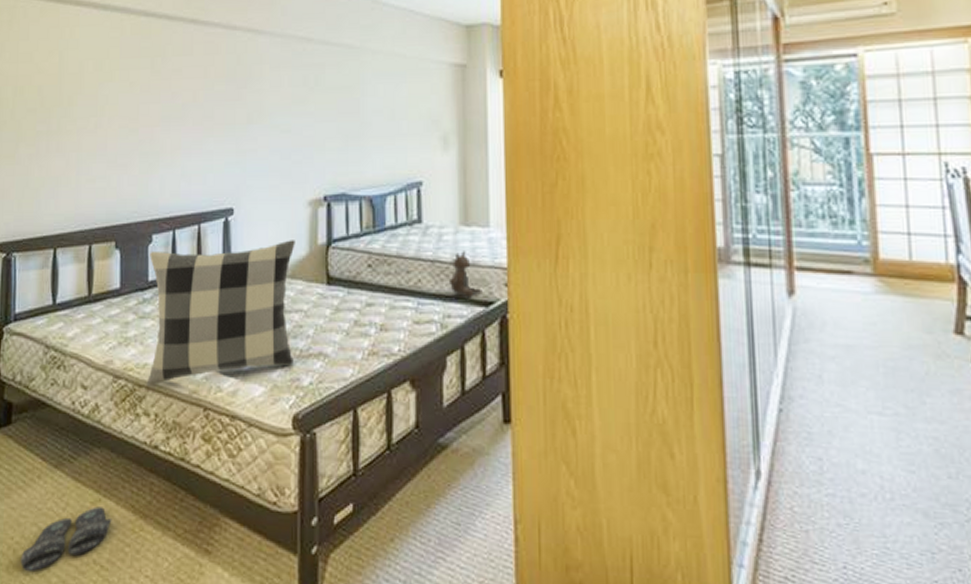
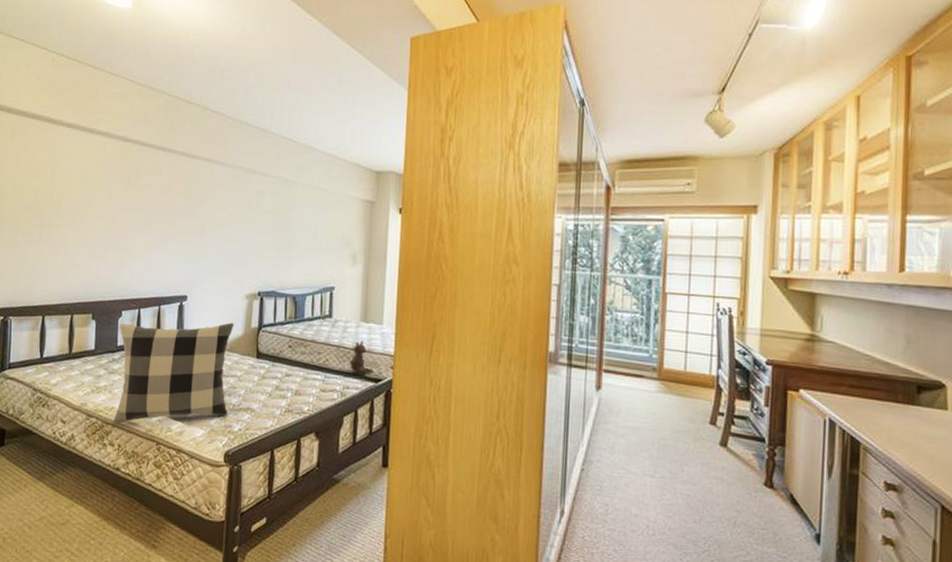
slippers: present [20,506,112,573] -> none [8,510,82,555]

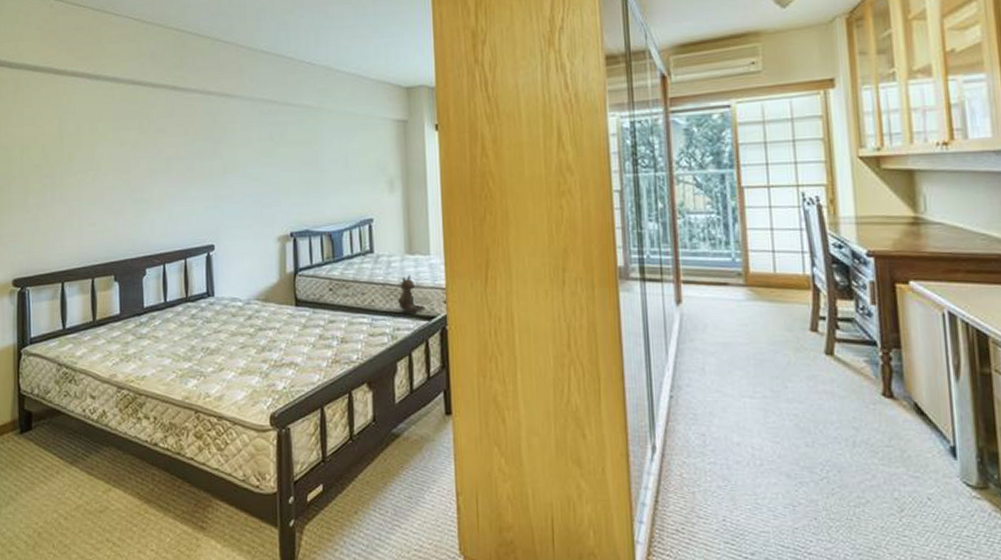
pillow: present [112,323,234,424] -> none [144,270,269,394]

